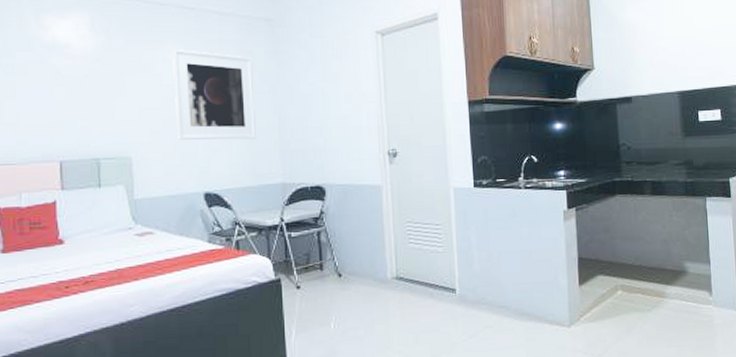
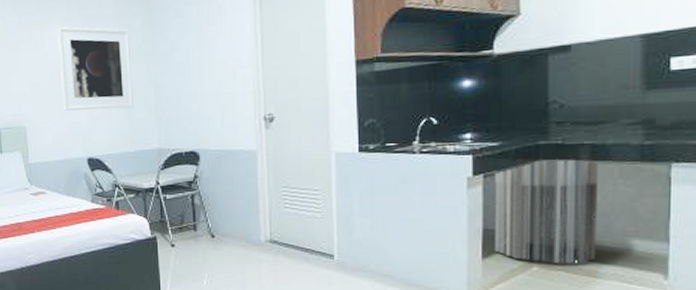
trash can: none [584,194,662,286] -> present [493,159,598,263]

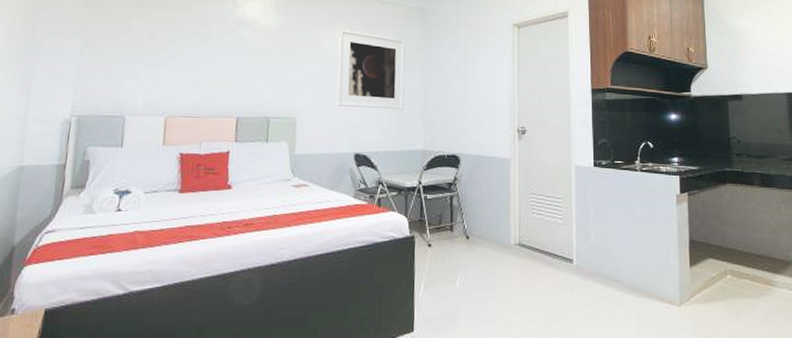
trash can: present [493,159,598,263] -> none [696,184,771,273]

